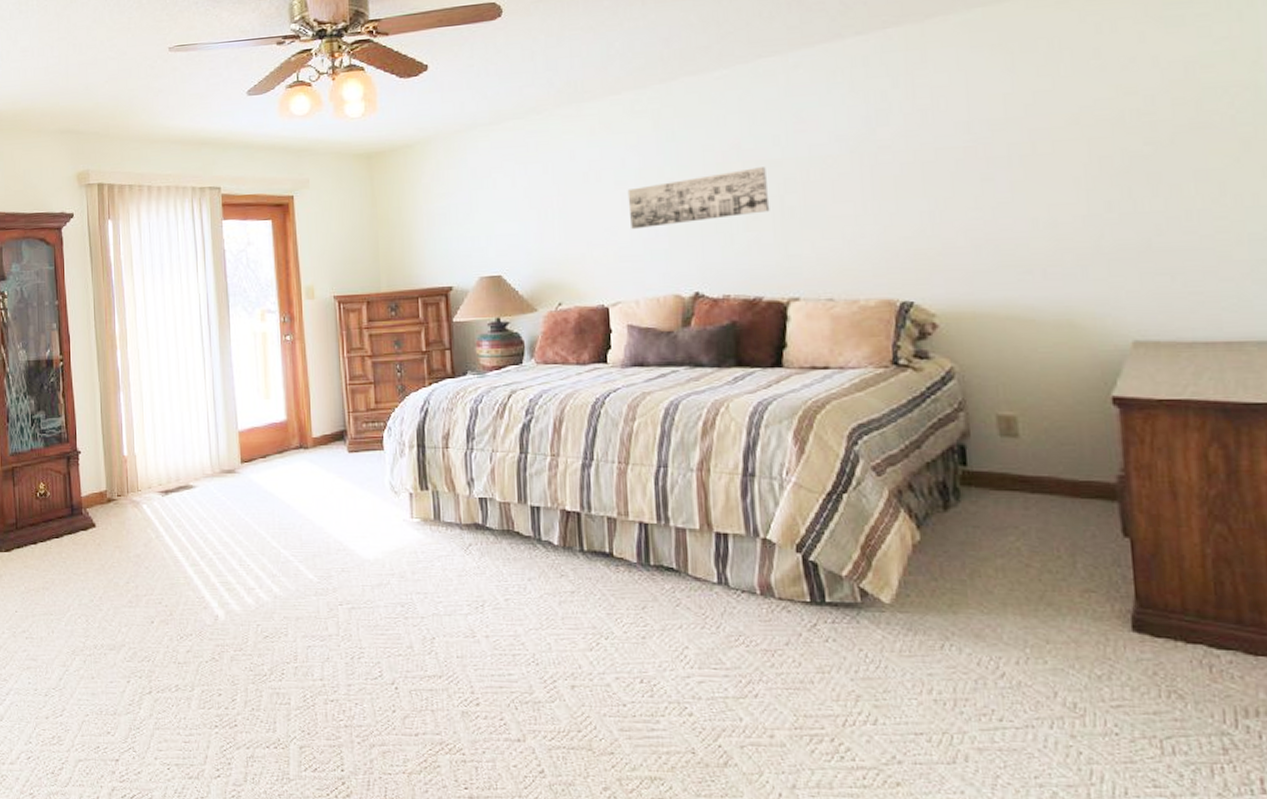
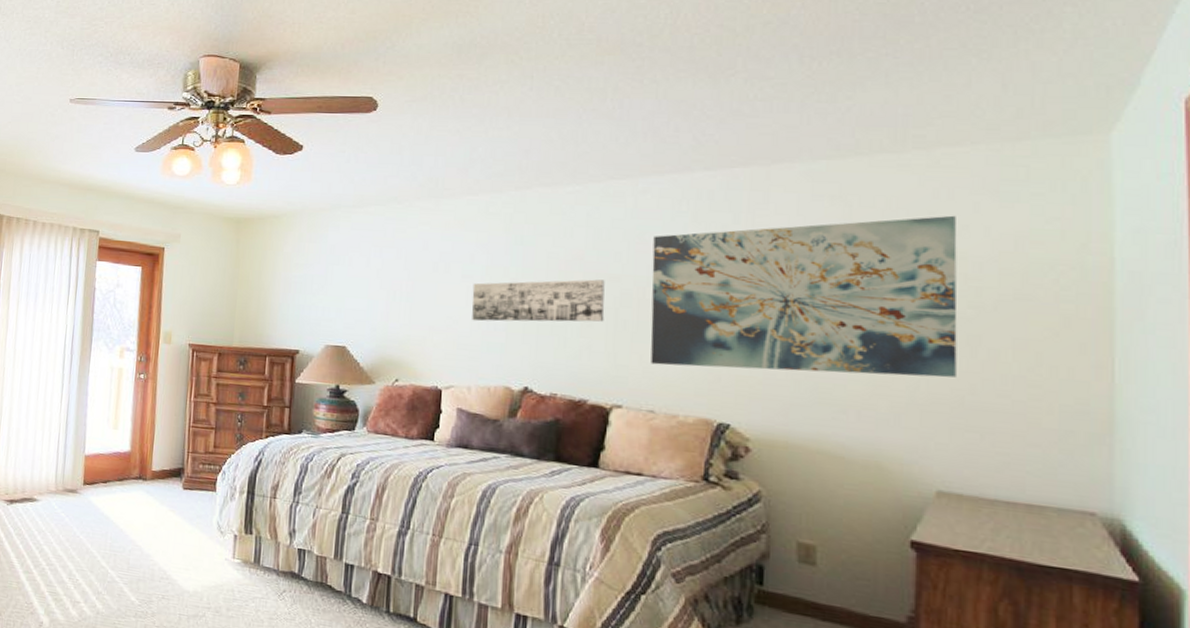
wall art: none [811,48,1140,250] -> present [650,215,958,378]

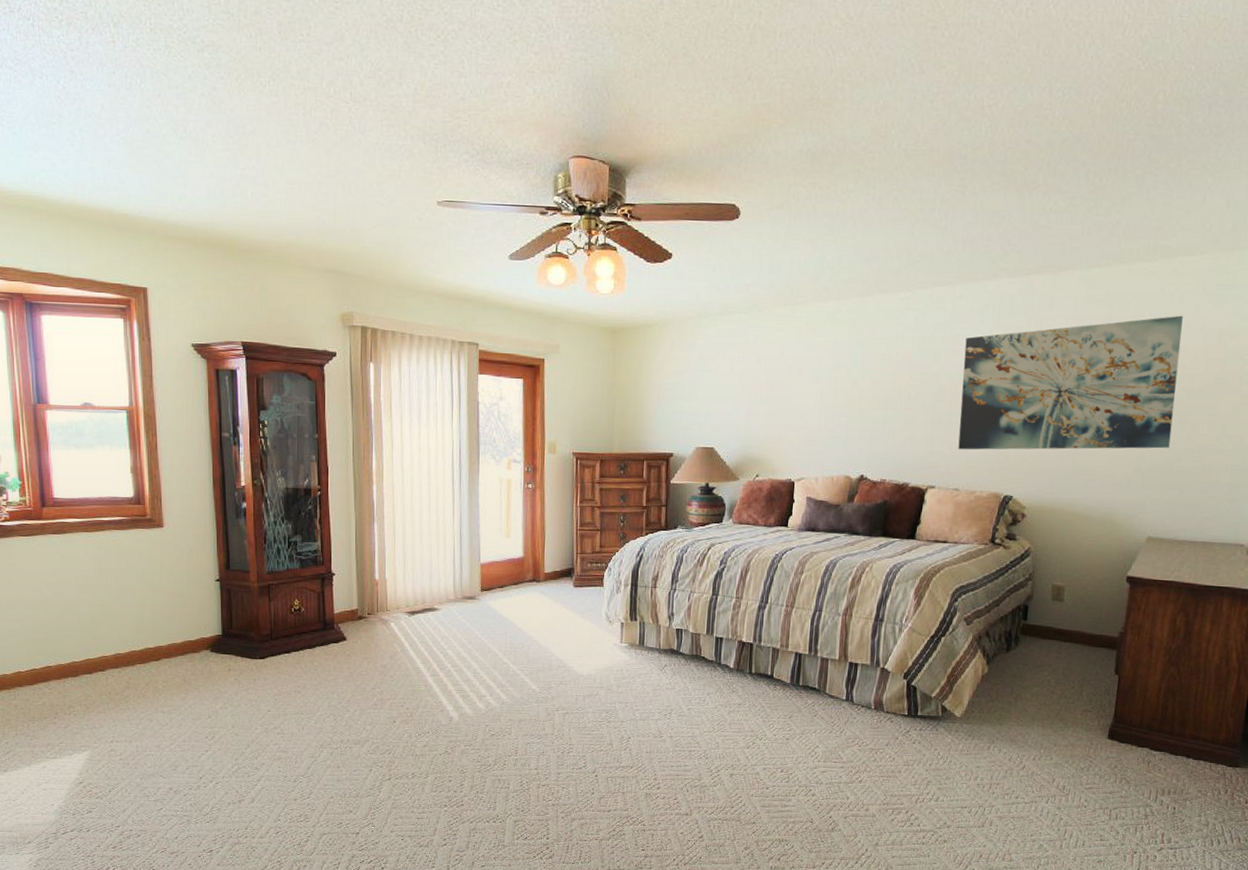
wall art: present [472,279,605,322] -> none [820,378,927,419]

